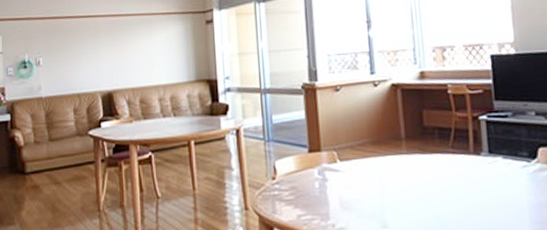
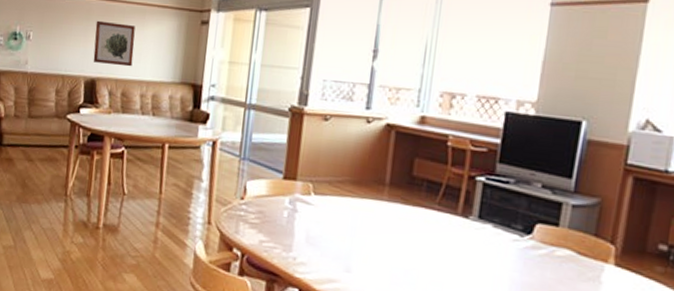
wall art: none [104,35,146,76] -> present [93,20,135,67]

